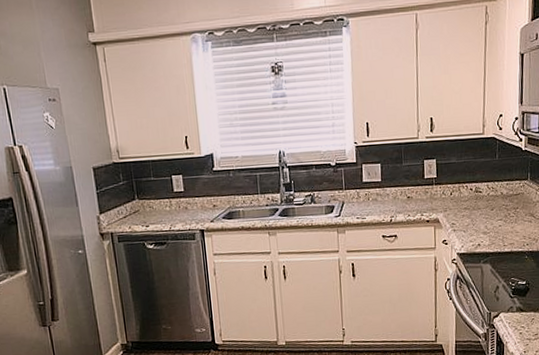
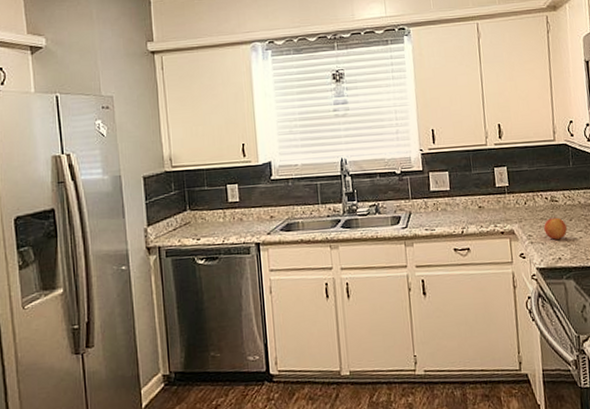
apple: none [467,206,489,228] -> present [544,216,568,240]

